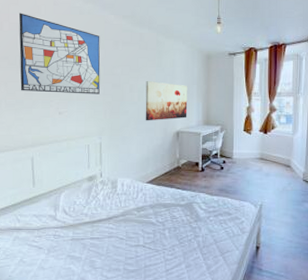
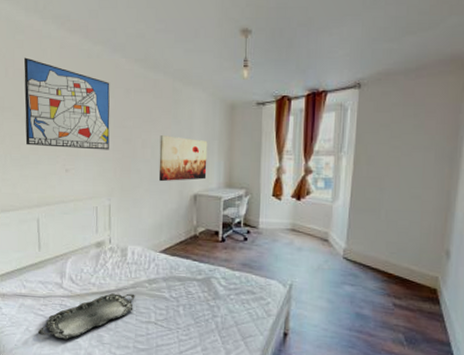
serving tray: none [32,221,125,267] -> present [37,293,135,340]

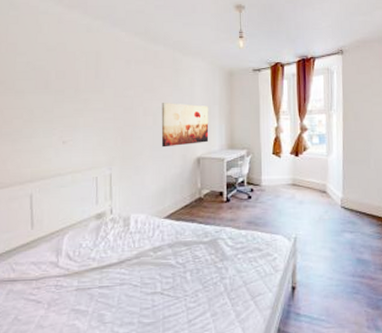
wall art: present [23,57,110,150] -> none [18,32,110,120]
serving tray: present [37,293,135,340] -> none [28,264,139,324]

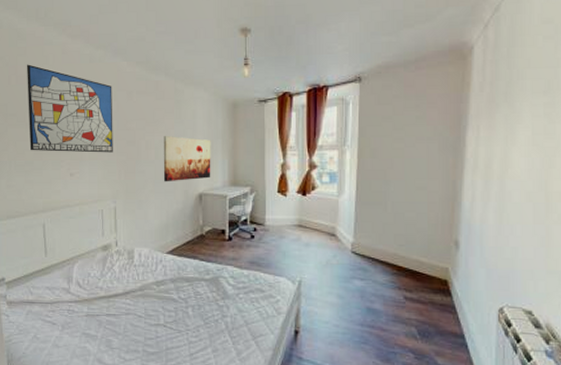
wall art: none [18,32,110,120] -> present [26,64,113,153]

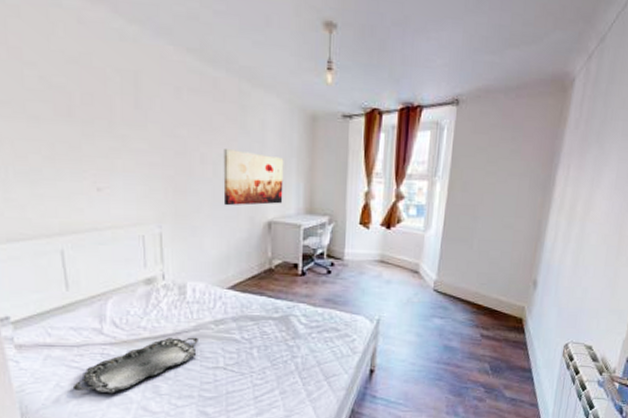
wall art: present [26,64,113,153] -> none [22,31,156,165]
serving tray: none [45,296,143,346] -> present [72,337,198,394]

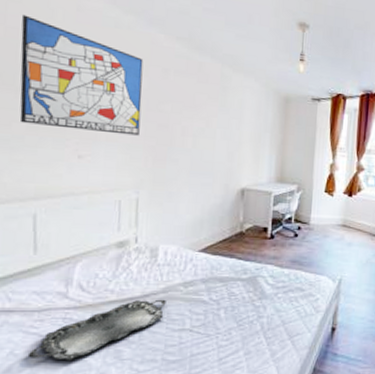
wall art: none [22,31,156,165] -> present [19,14,144,136]
wall art: present [223,149,284,206] -> none [200,123,259,174]

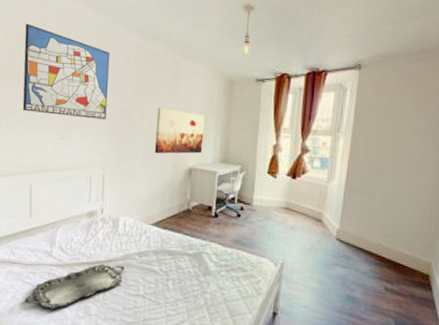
wall art: none [200,123,259,174] -> present [154,107,205,154]

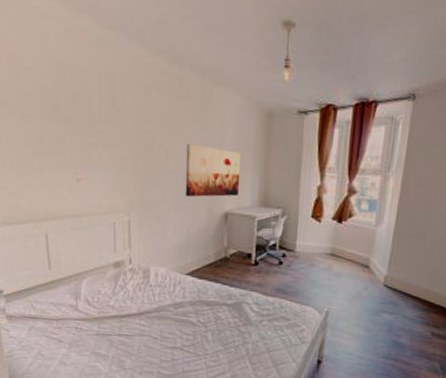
wall art: present [22,23,110,120] -> none [19,40,128,159]
serving tray: present [24,264,125,309] -> none [51,317,159,365]

